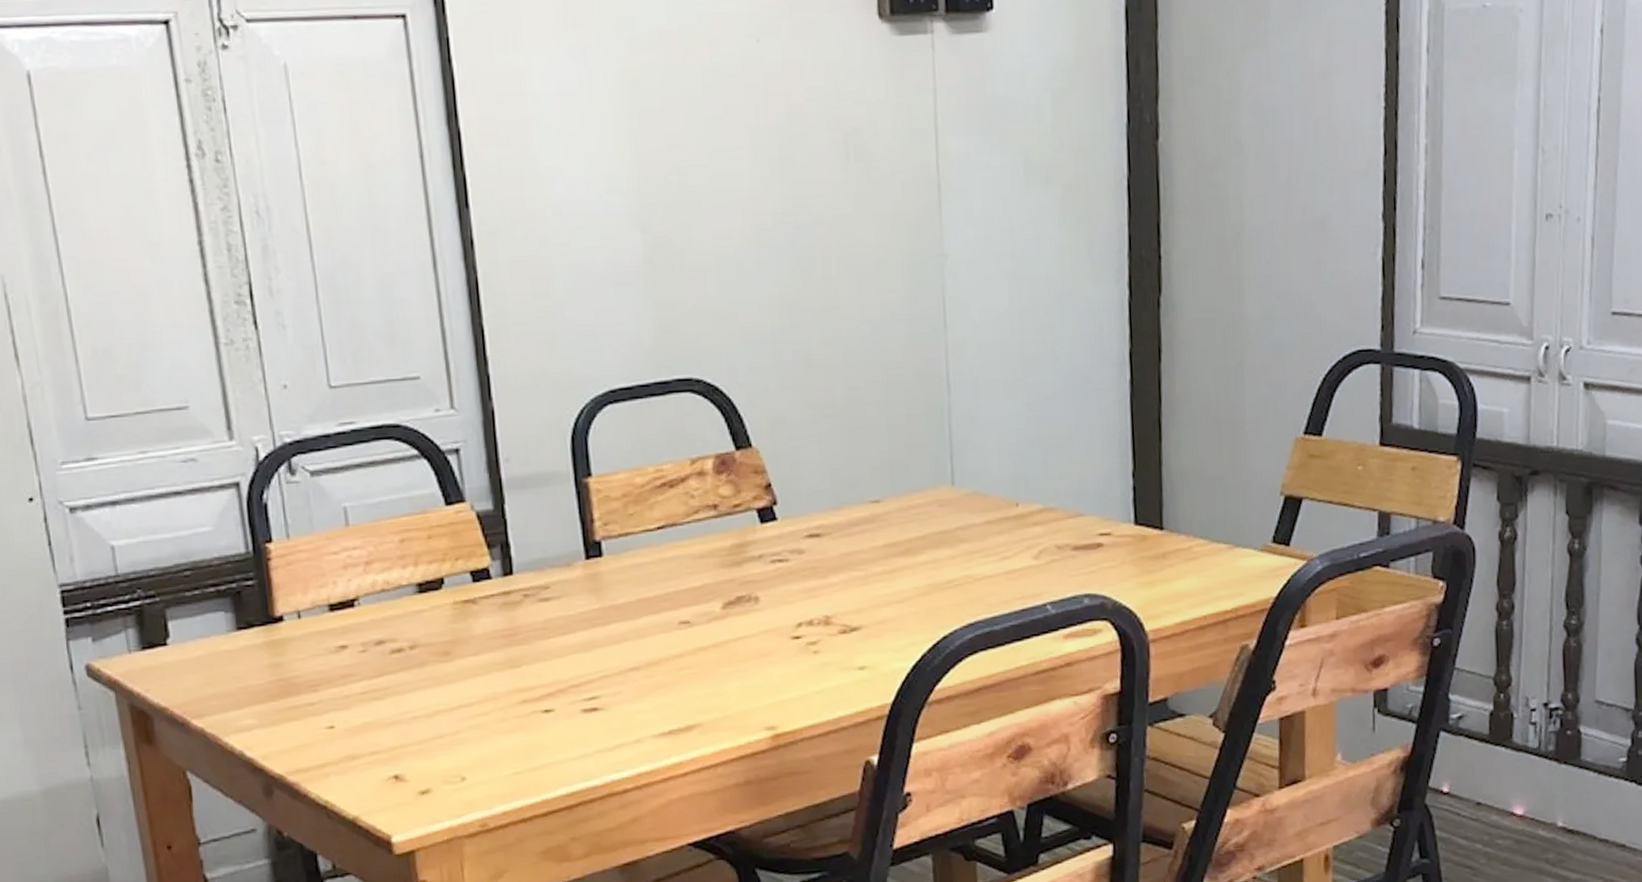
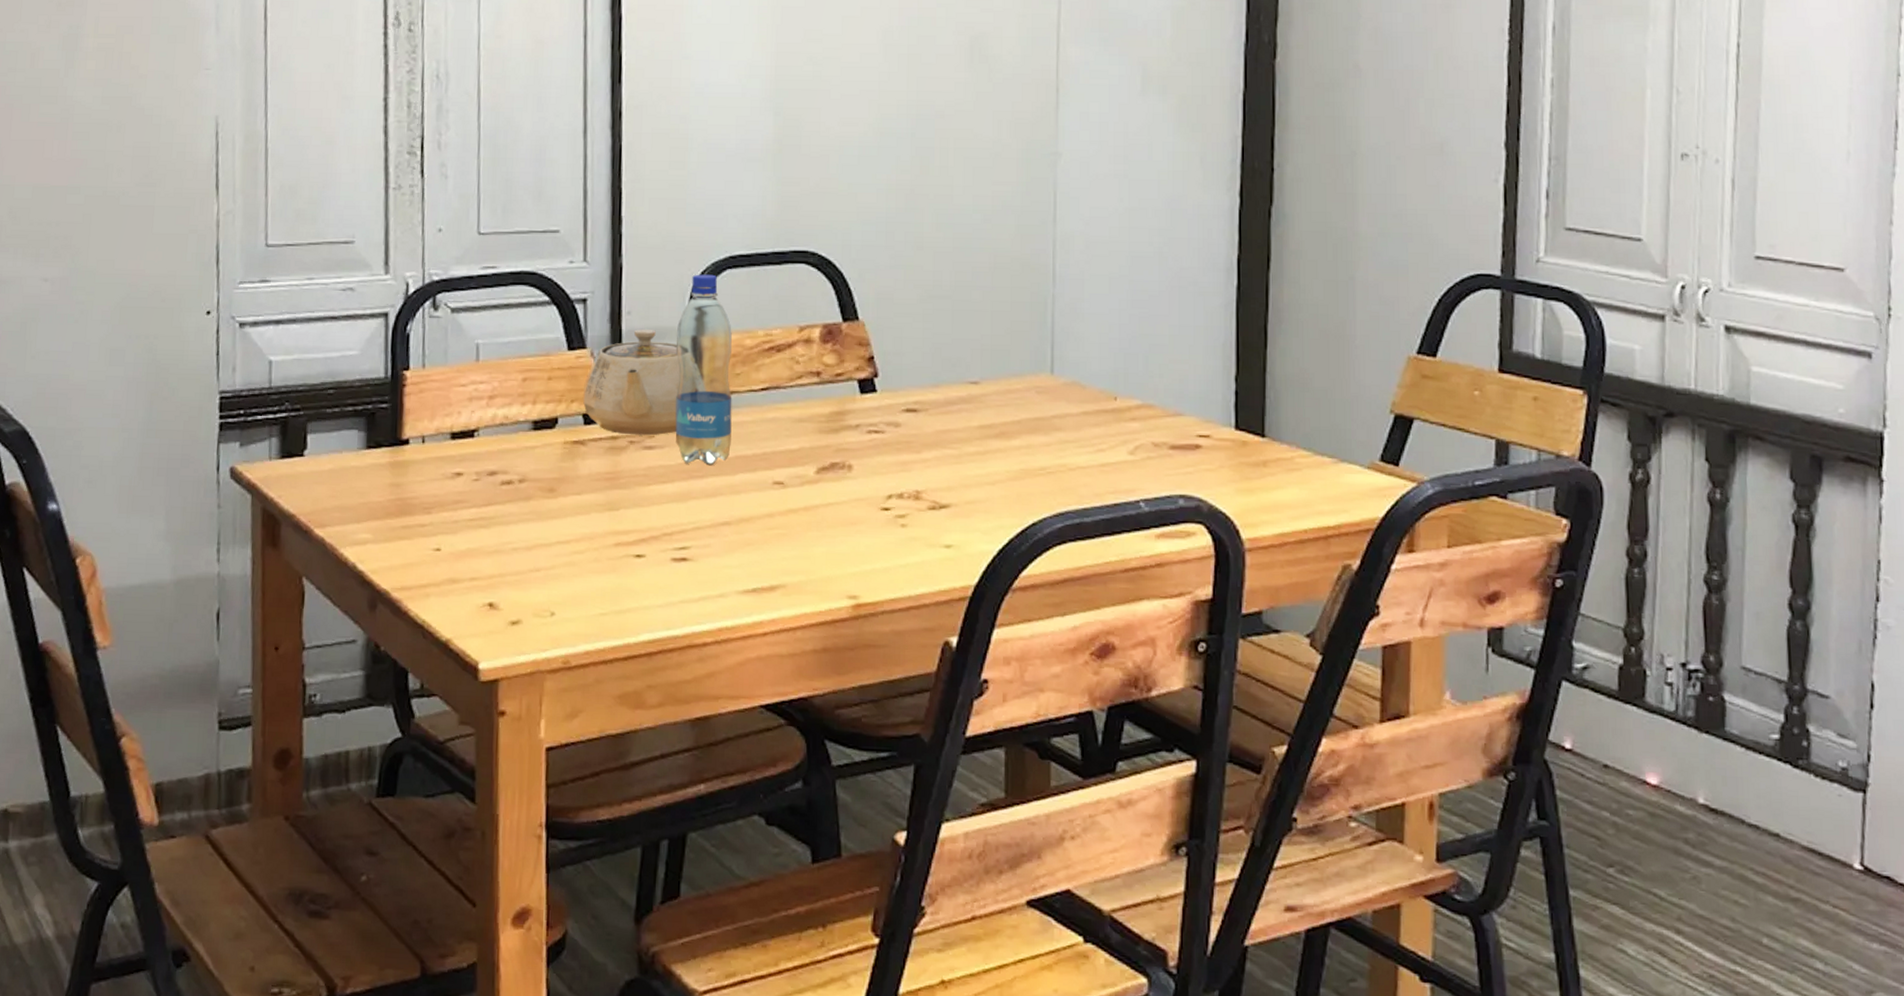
teapot: none [467,475,572,589] -> present [582,328,681,436]
bottle: none [560,411,632,613] -> present [675,274,732,466]

